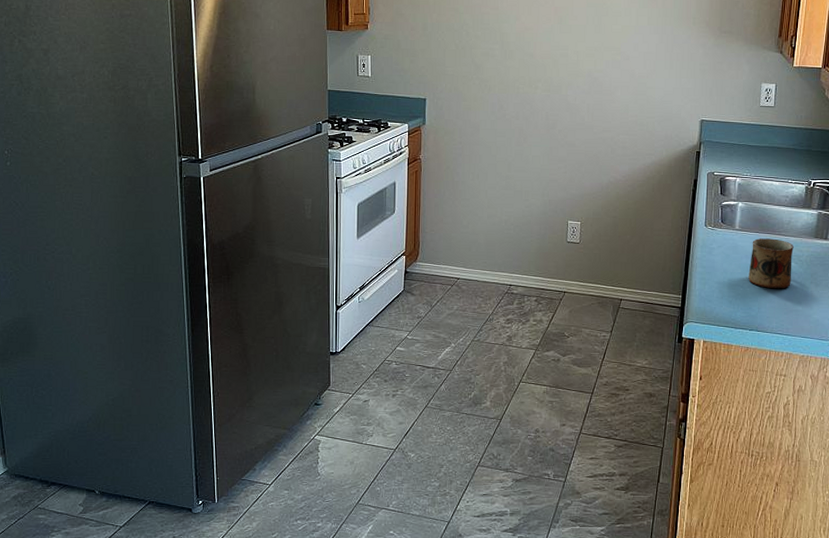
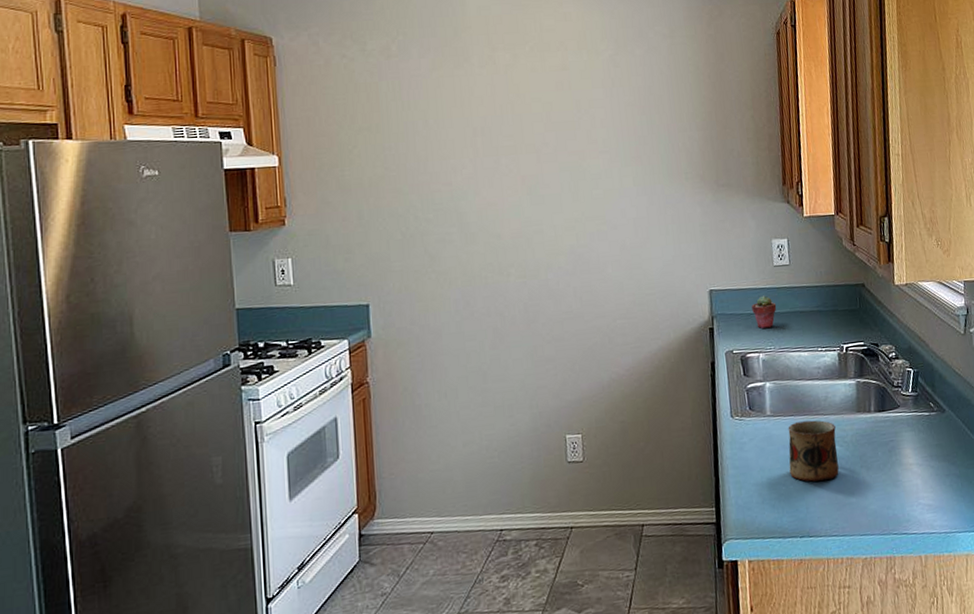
potted succulent: none [736,130,758,157] -> present [751,295,777,329]

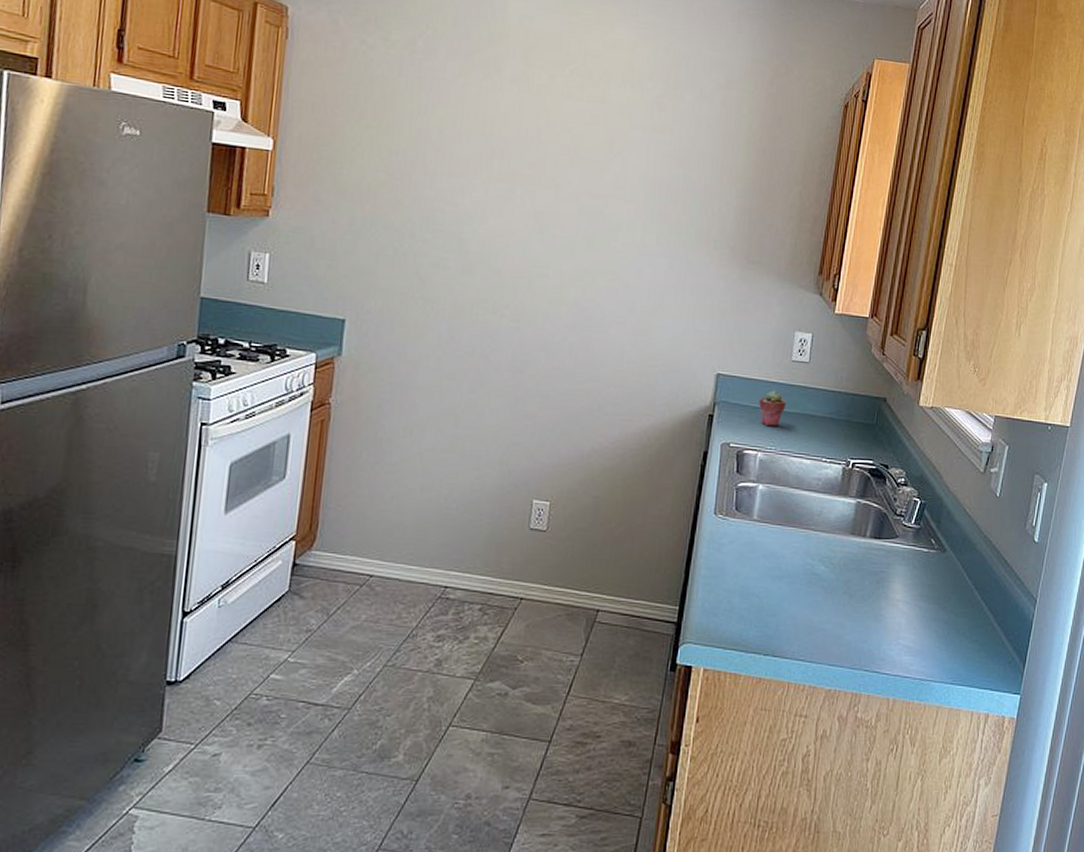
mug: present [788,420,839,482] -> none [766,533,825,601]

